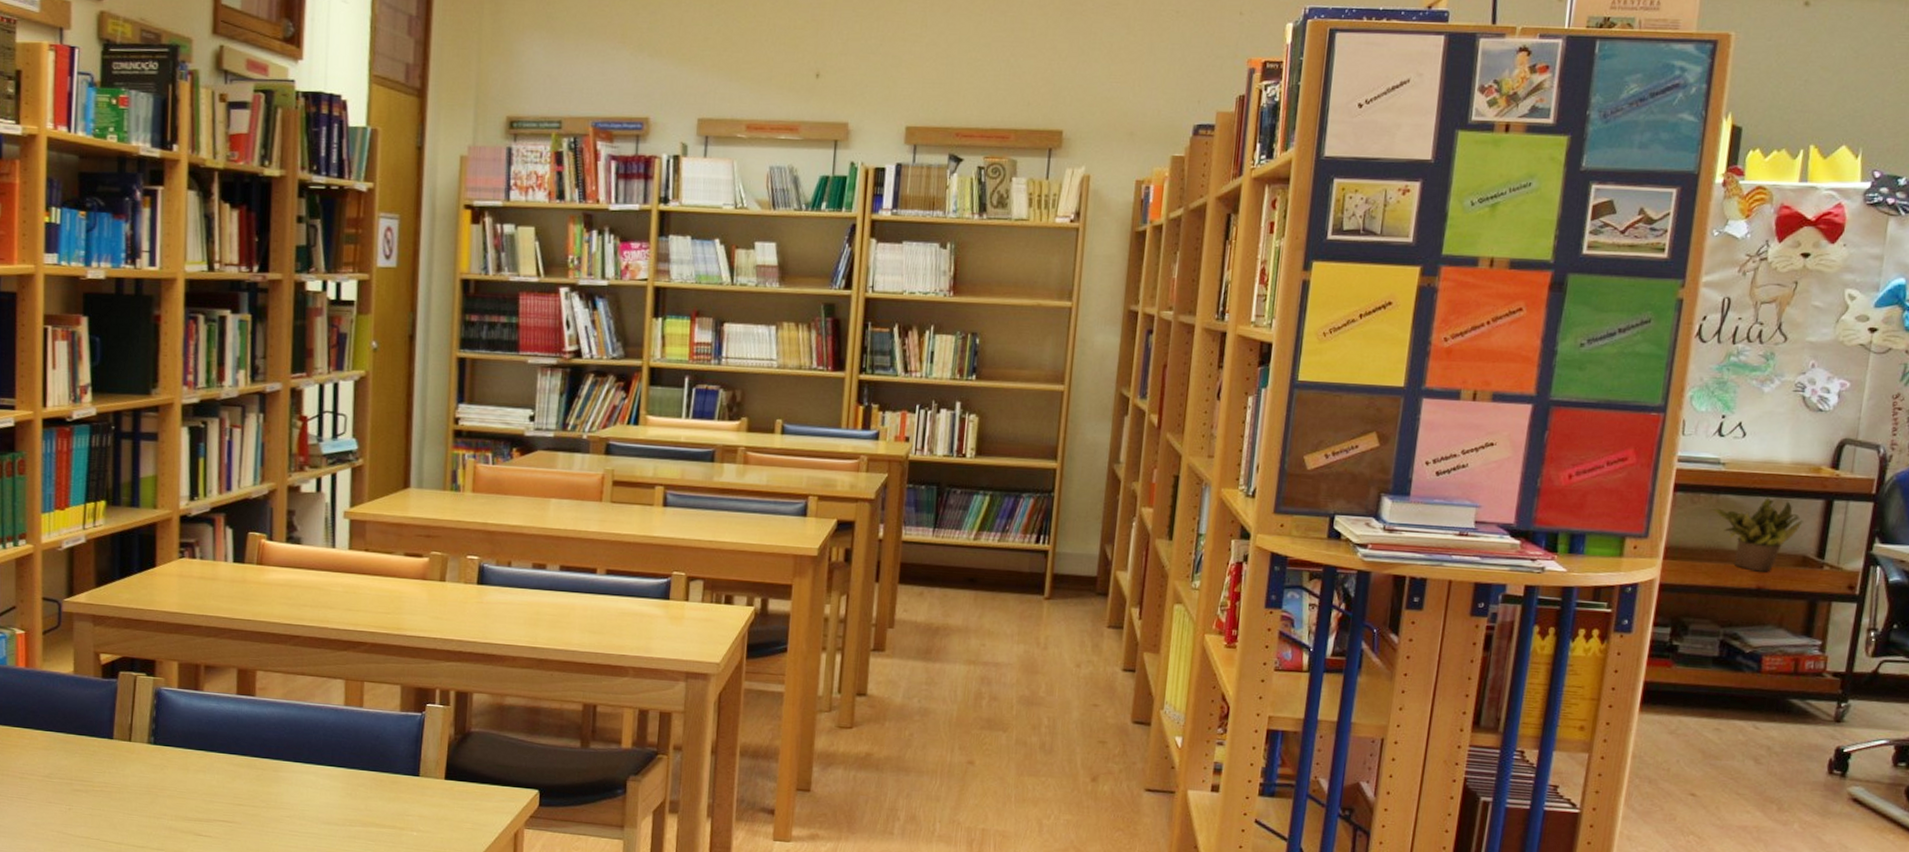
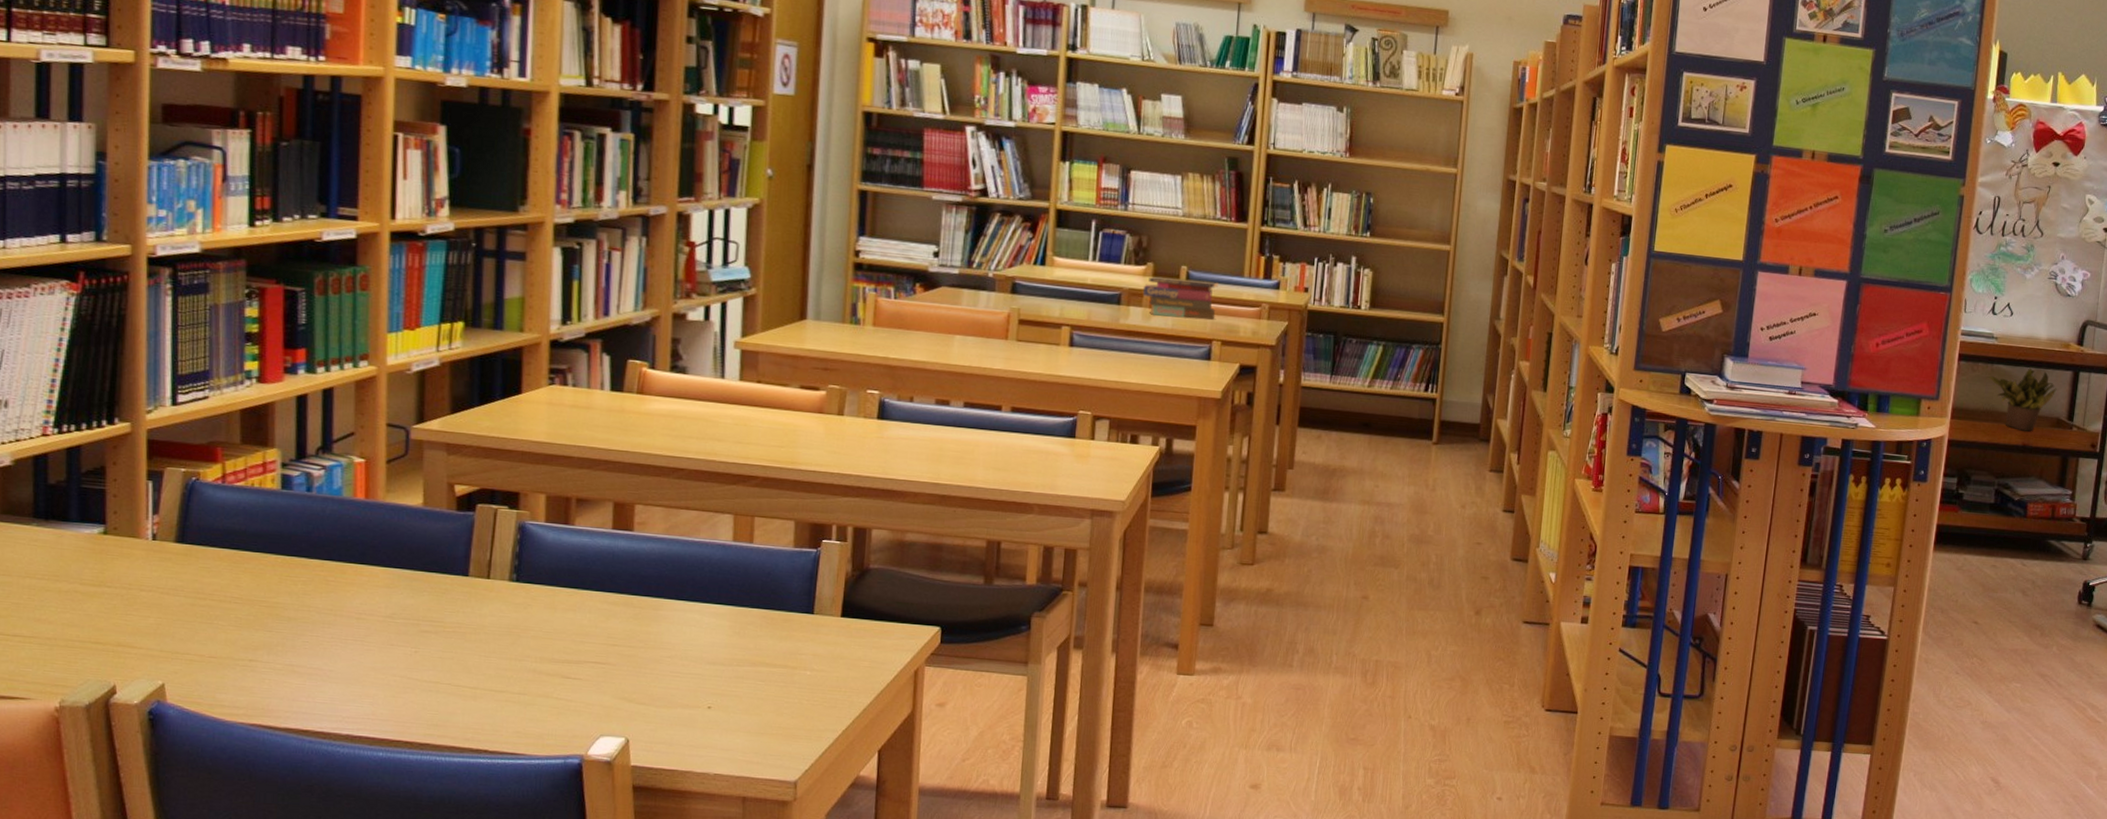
books: none [737,431,815,476] -> present [1143,276,1218,321]

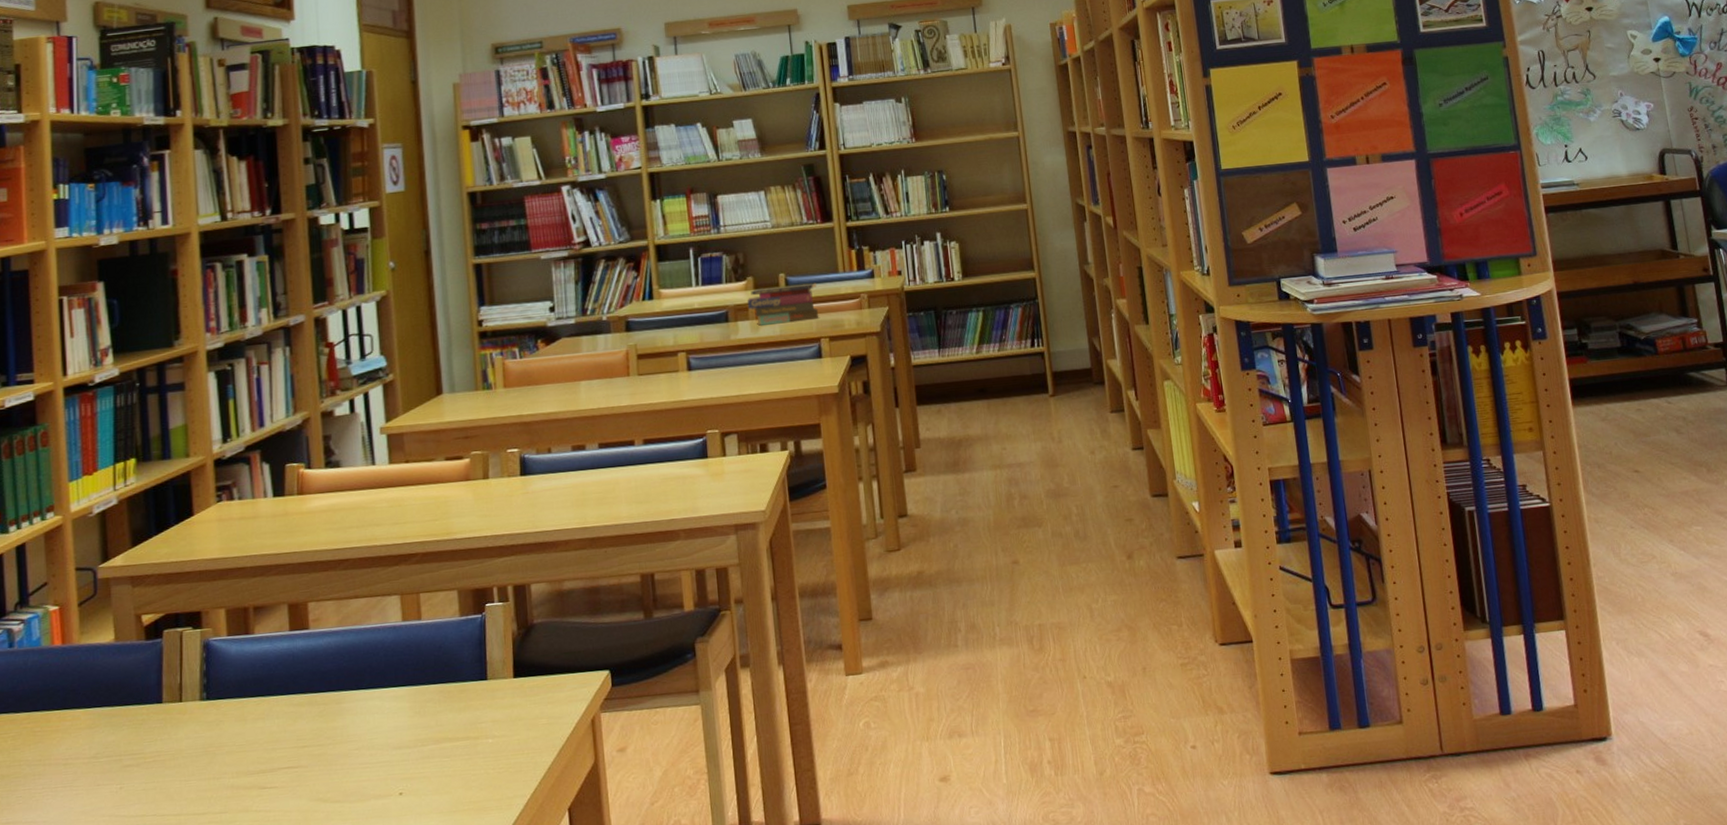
potted plant: present [1988,367,2057,432] -> none [1579,205,1653,270]

